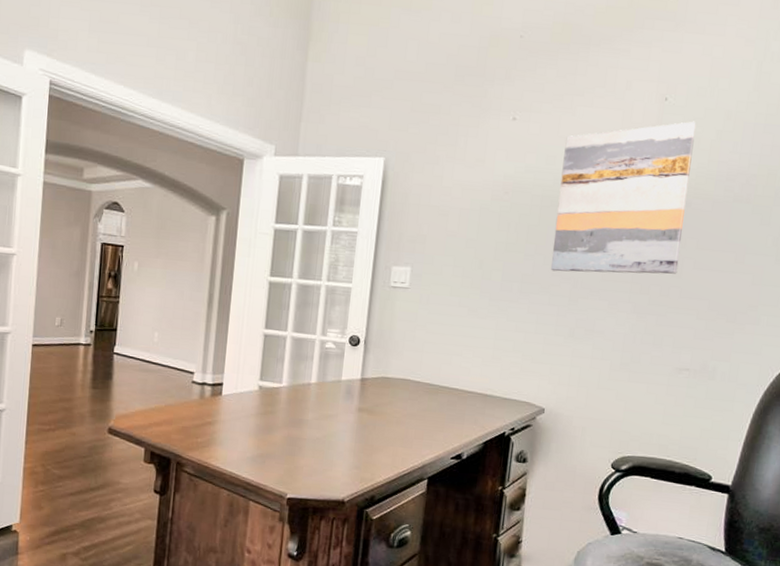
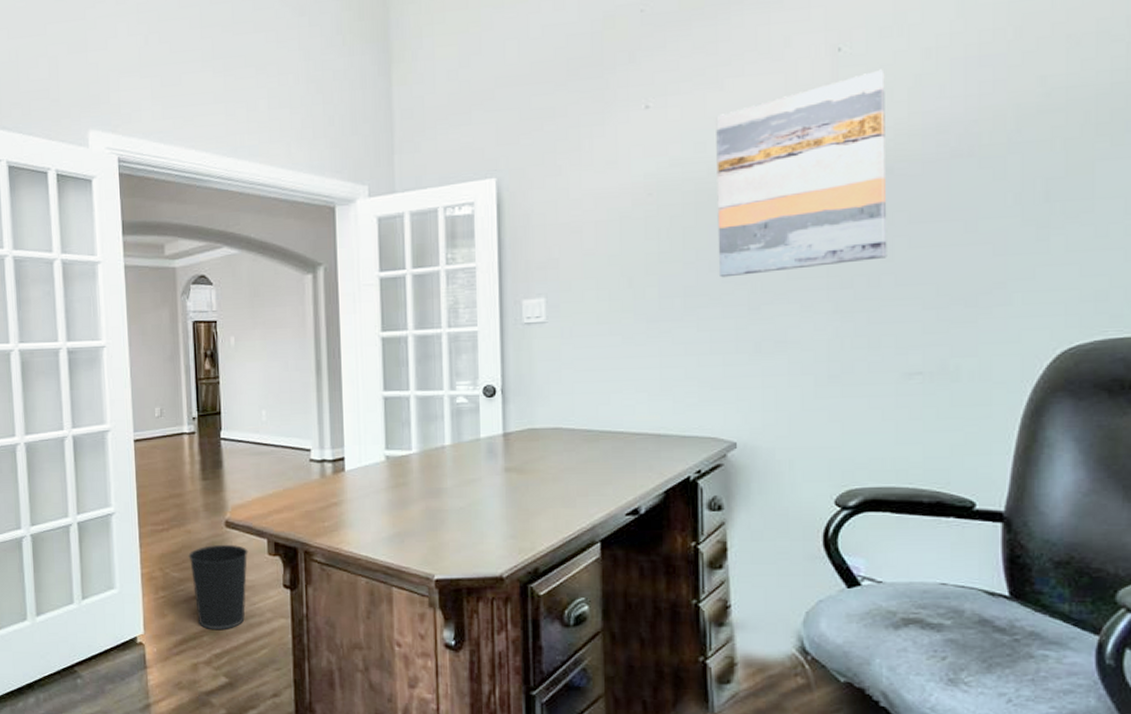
wastebasket: none [70,448,126,525] -> present [188,544,248,629]

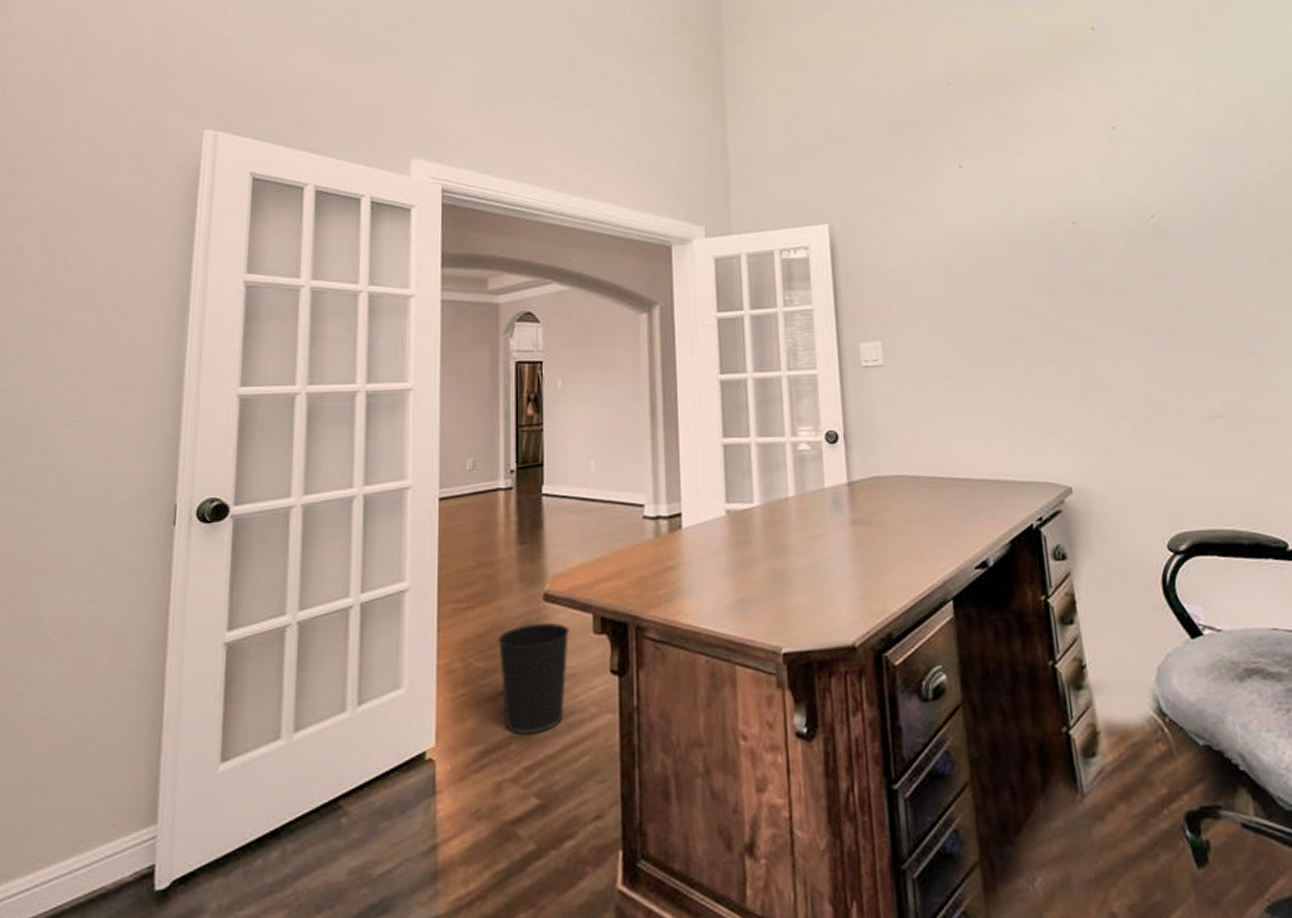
wall art: present [716,69,887,278] -> none [1020,146,1178,324]

